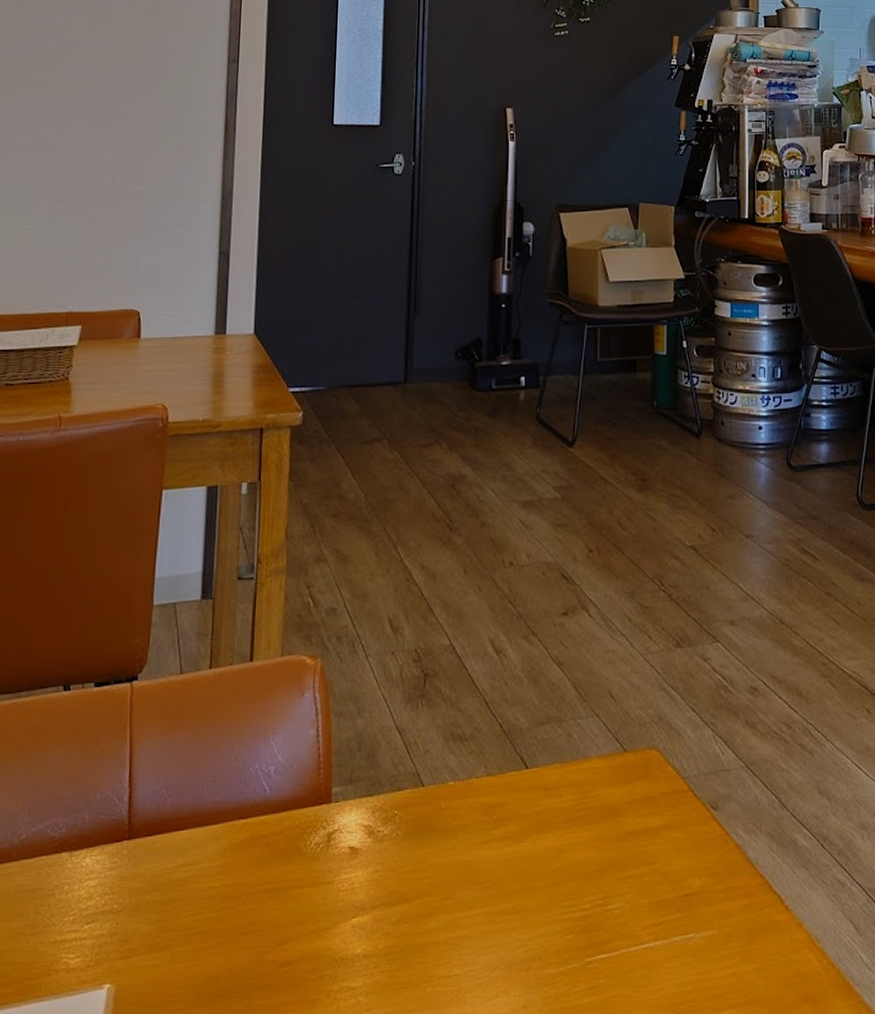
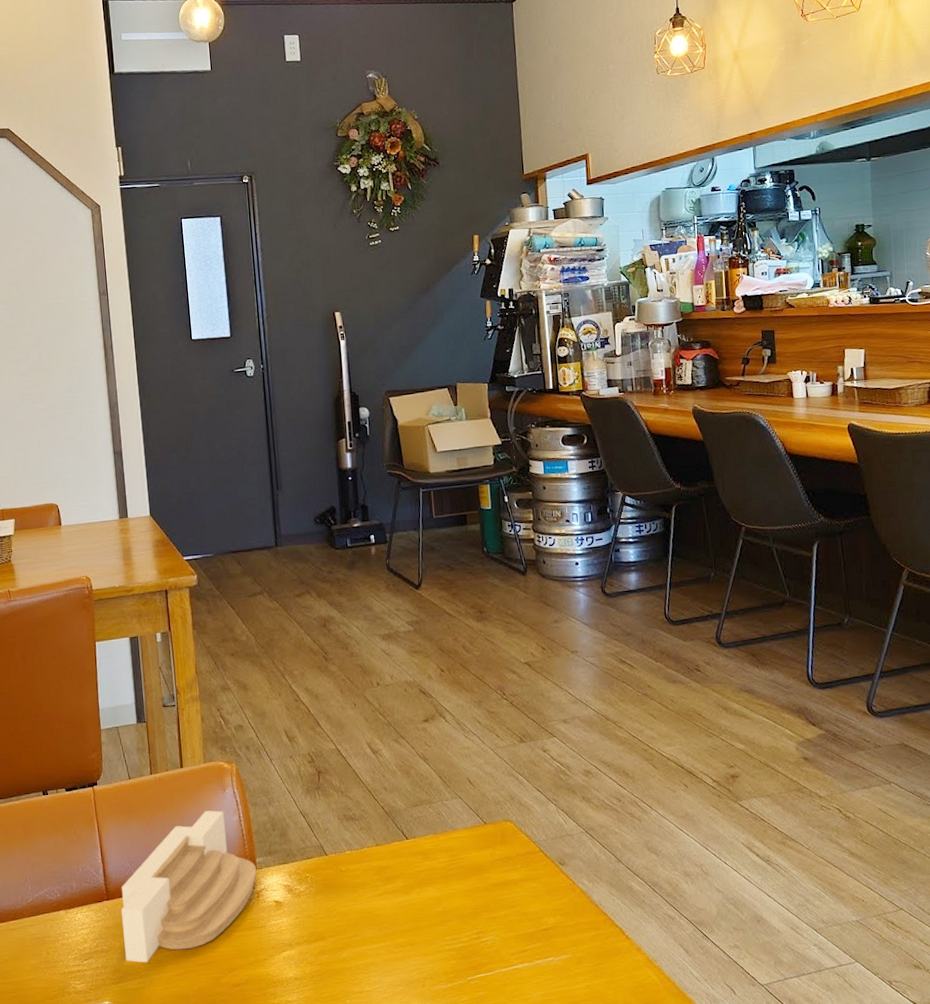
architectural model: none [142,721,331,930] -> present [120,810,257,963]

